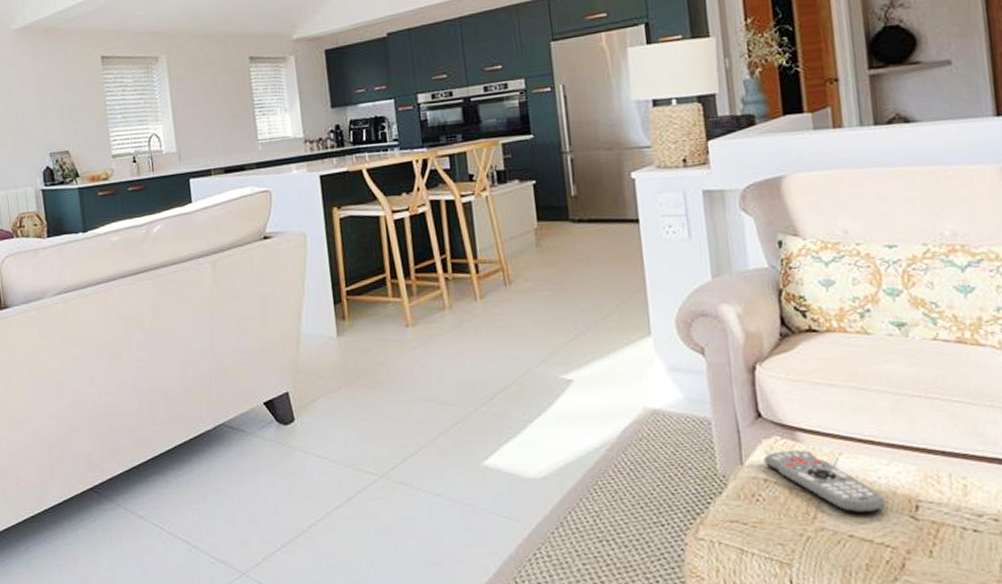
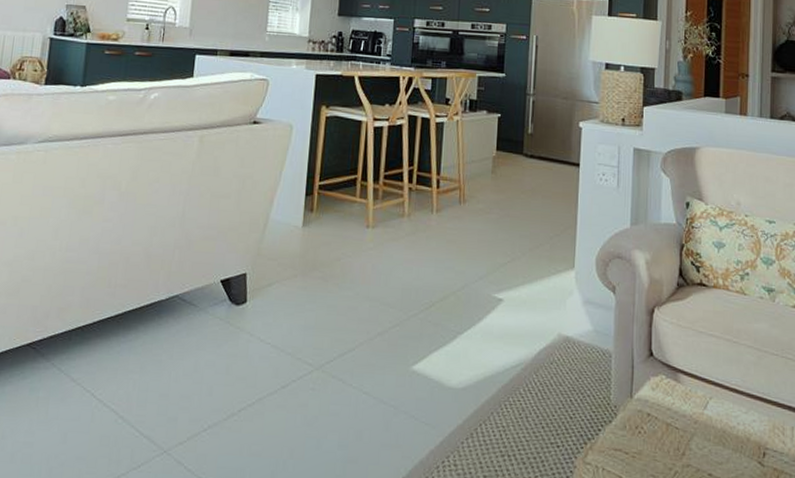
remote control: present [764,450,886,514] -> none [650,389,741,456]

